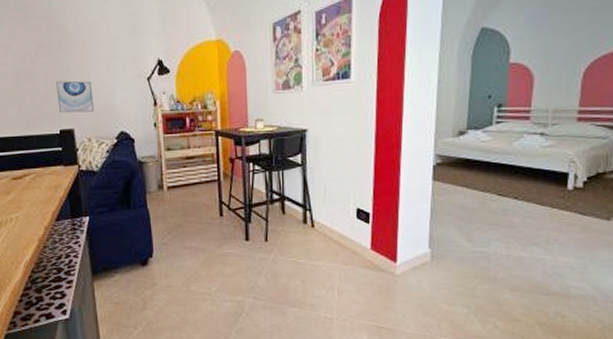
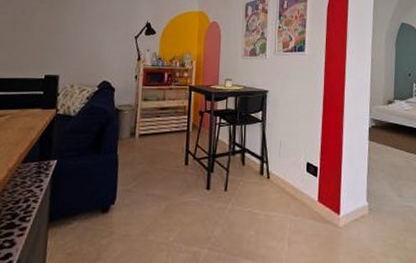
wall art: present [56,80,94,113] -> none [48,32,84,61]

